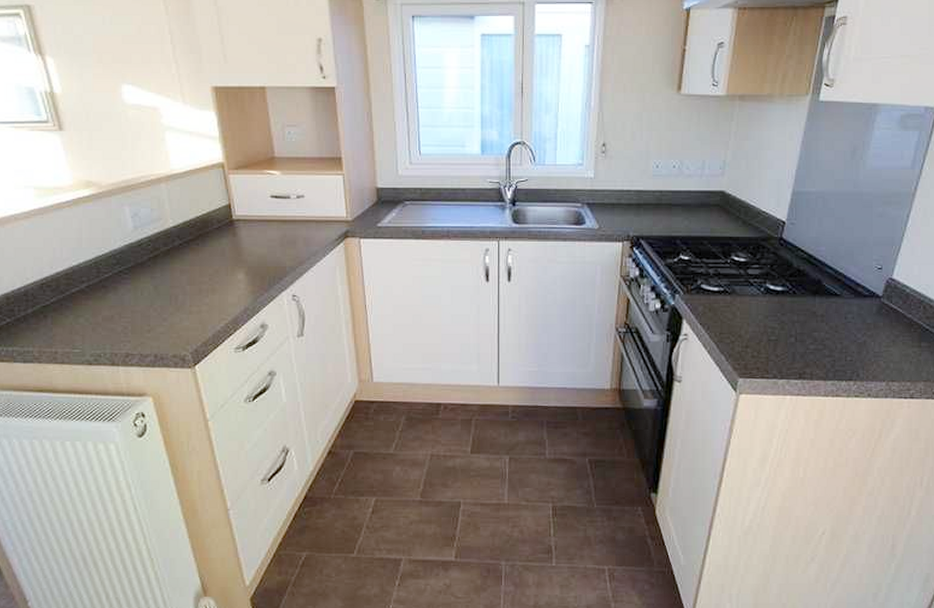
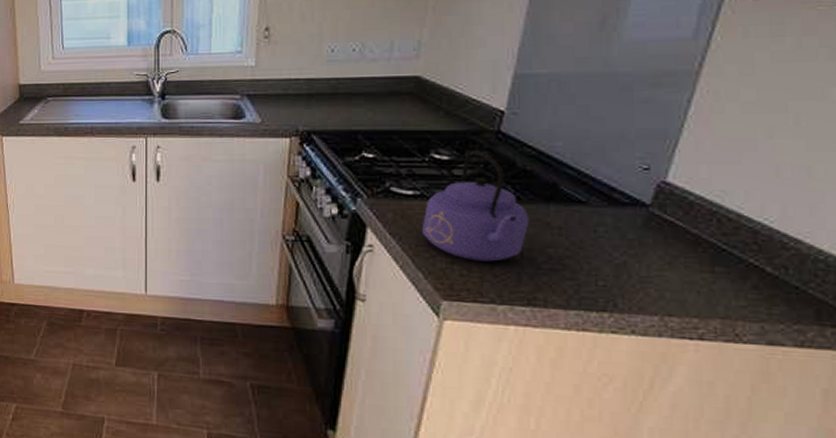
kettle: none [725,253,802,345] -> present [423,150,530,262]

